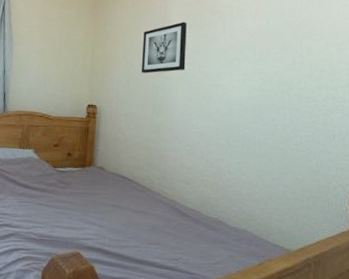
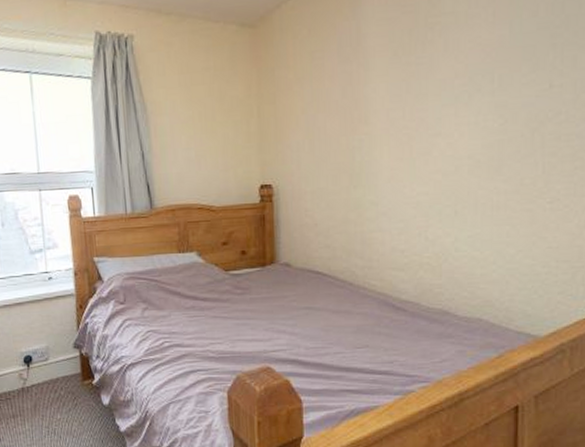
wall art: present [141,22,187,74] -> none [328,47,391,132]

